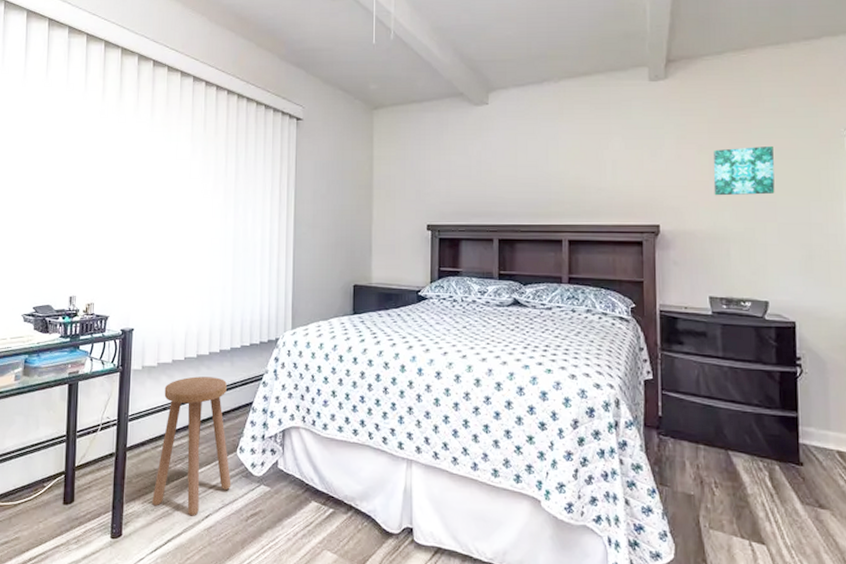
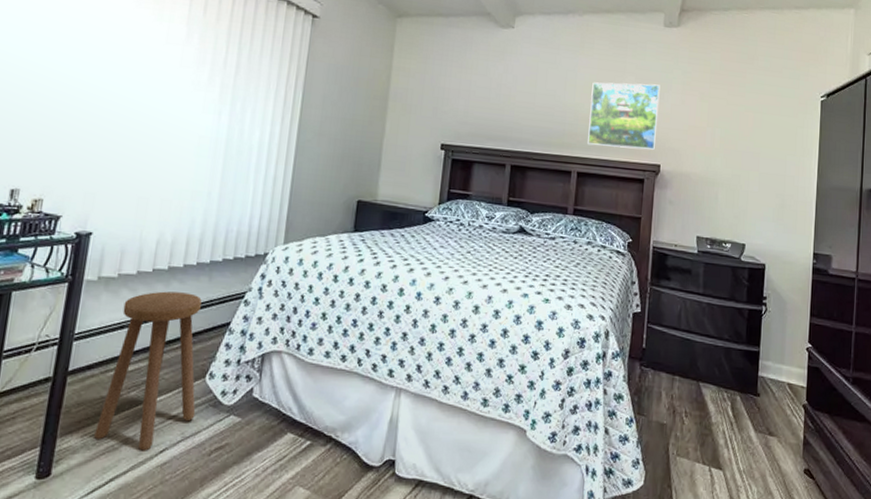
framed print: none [576,142,652,212] -> present [587,82,660,150]
wall art: present [713,145,775,196] -> none [709,99,762,146]

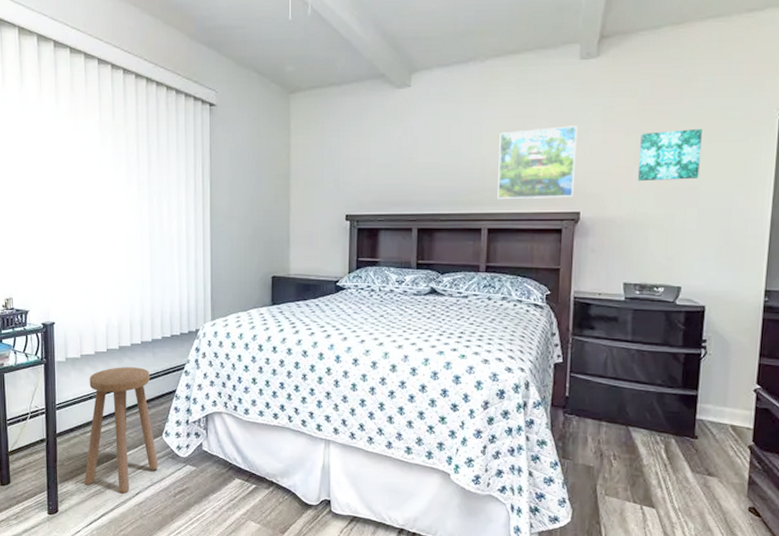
wall art: none [709,99,762,146] -> present [637,128,702,182]

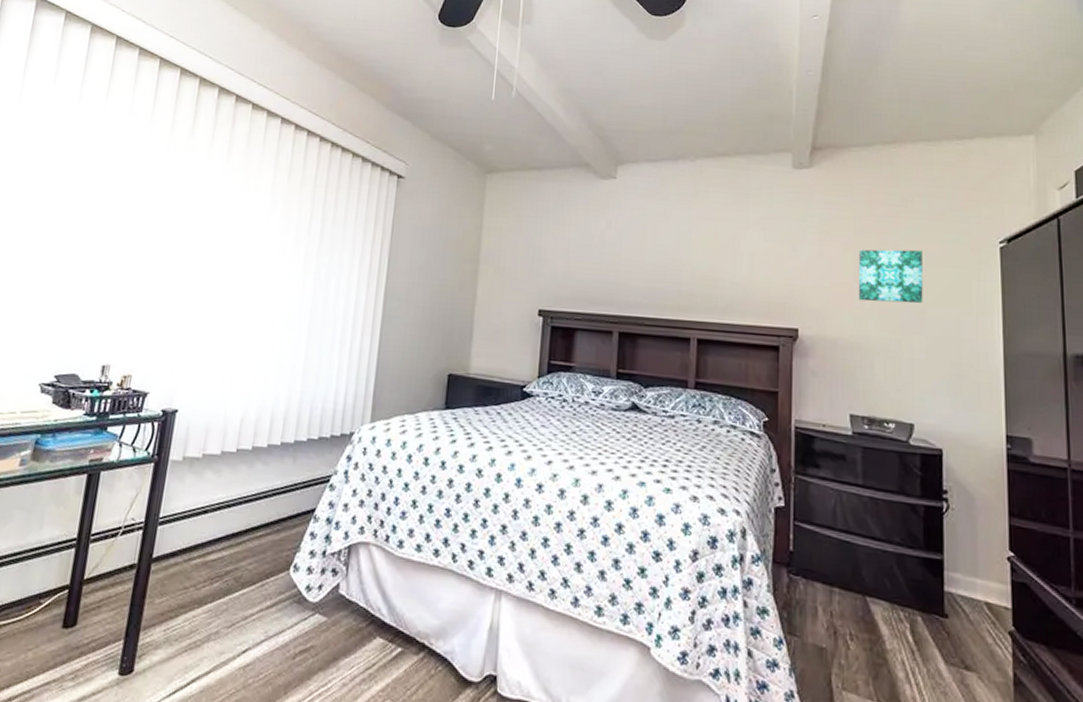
stool: present [84,367,159,494] -> none [176,473,286,650]
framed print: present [497,126,578,200] -> none [708,234,793,312]

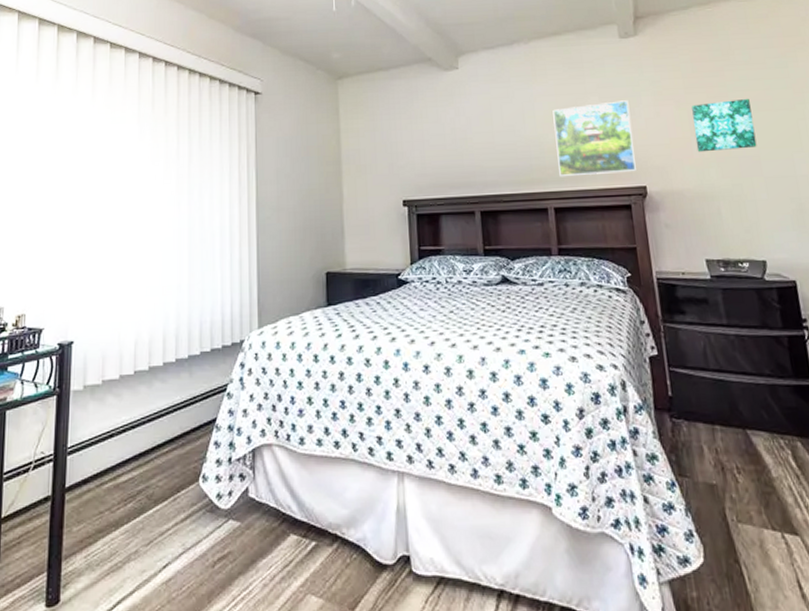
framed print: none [708,234,793,312] -> present [553,100,636,177]

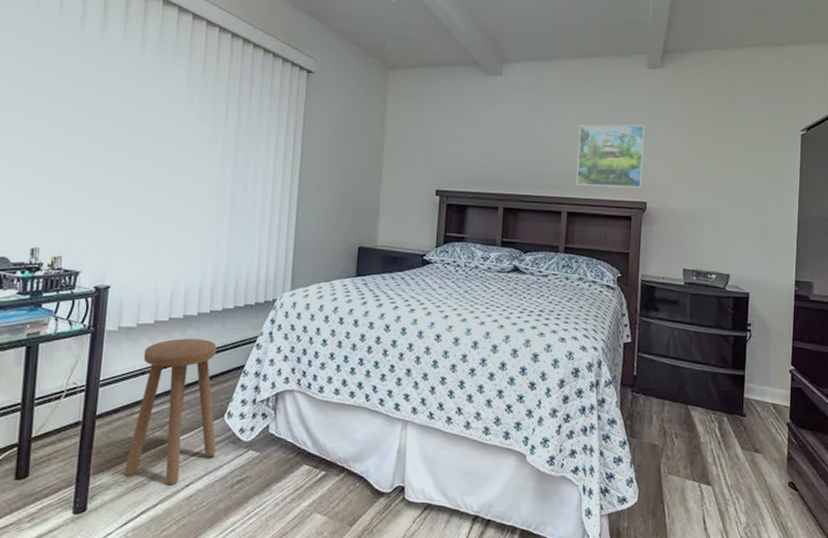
stool: none [97,392,194,568] -> present [124,338,217,486]
wall art: present [692,98,757,153] -> none [693,136,744,180]

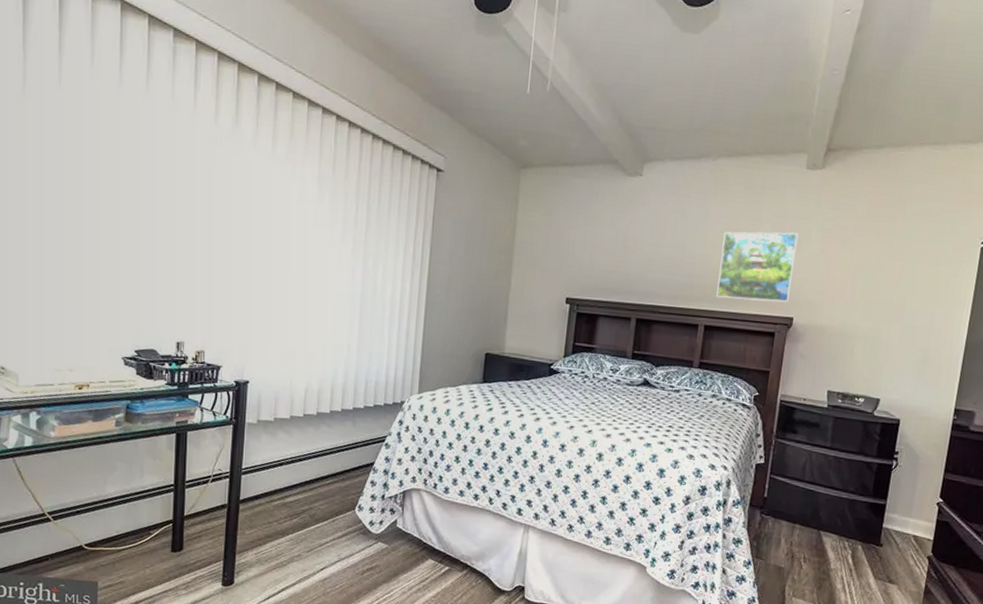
stool: present [124,338,217,486] -> none [266,434,349,568]

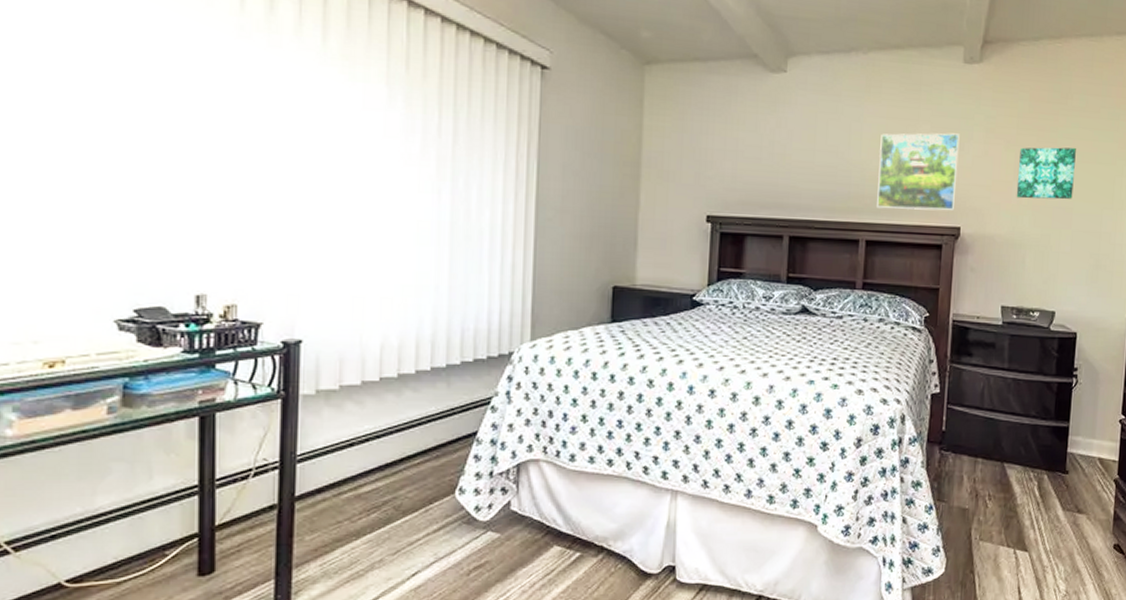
wall art: none [849,247,912,297] -> present [1016,147,1076,200]

